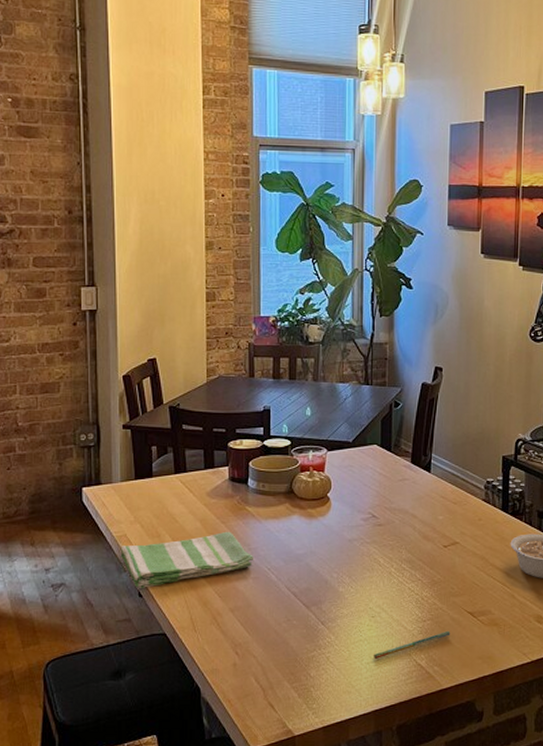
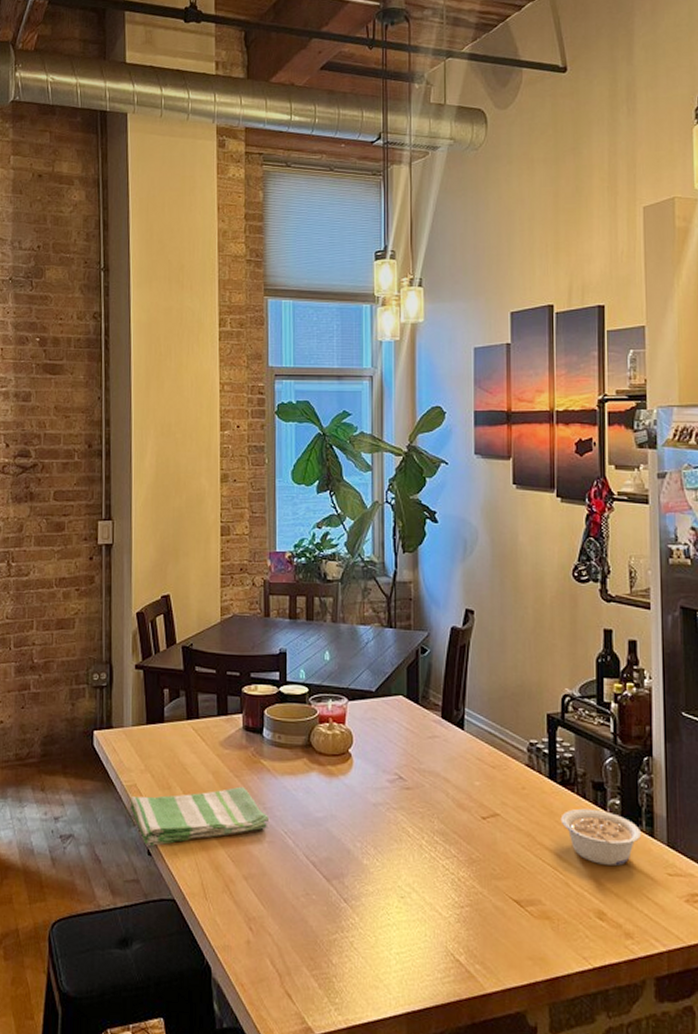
pen: present [374,630,451,659] -> none [404,921,494,949]

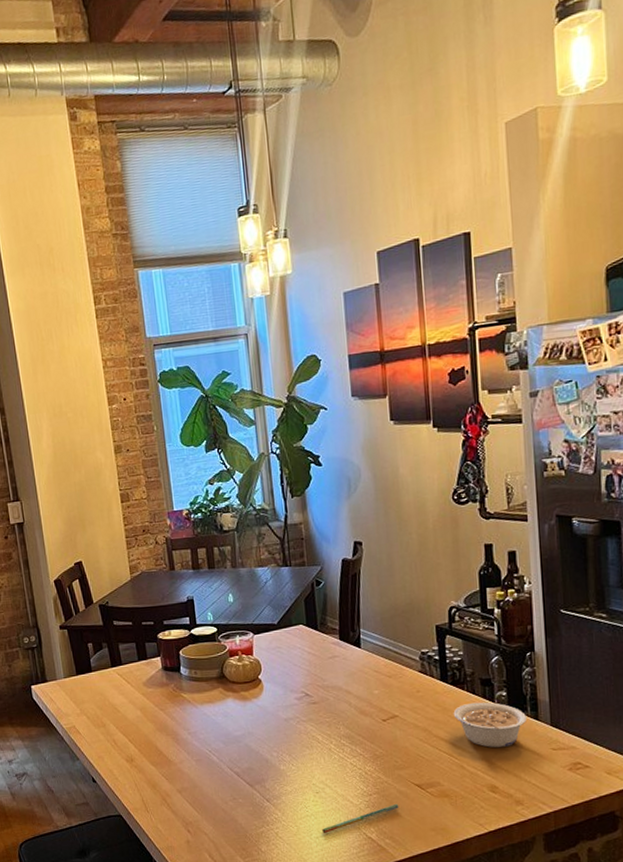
dish towel: present [129,786,270,847] -> none [71,717,195,775]
pen: none [404,921,494,949] -> present [322,803,399,833]

